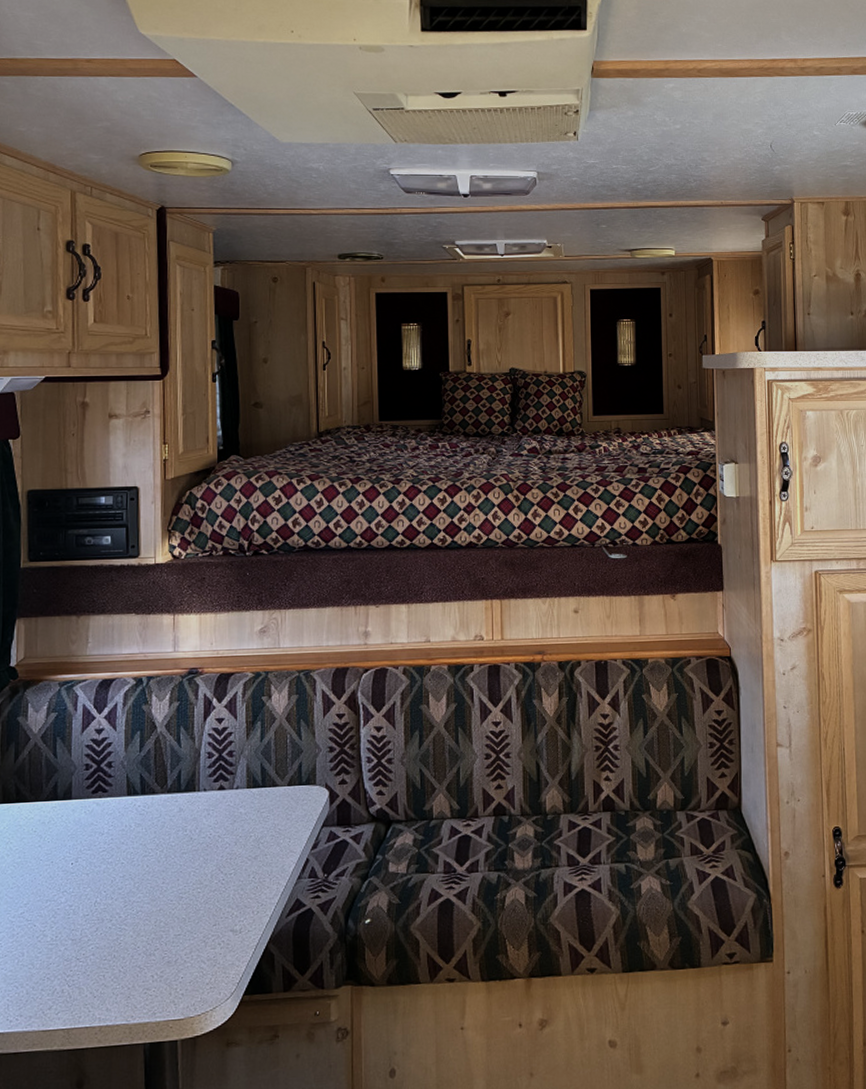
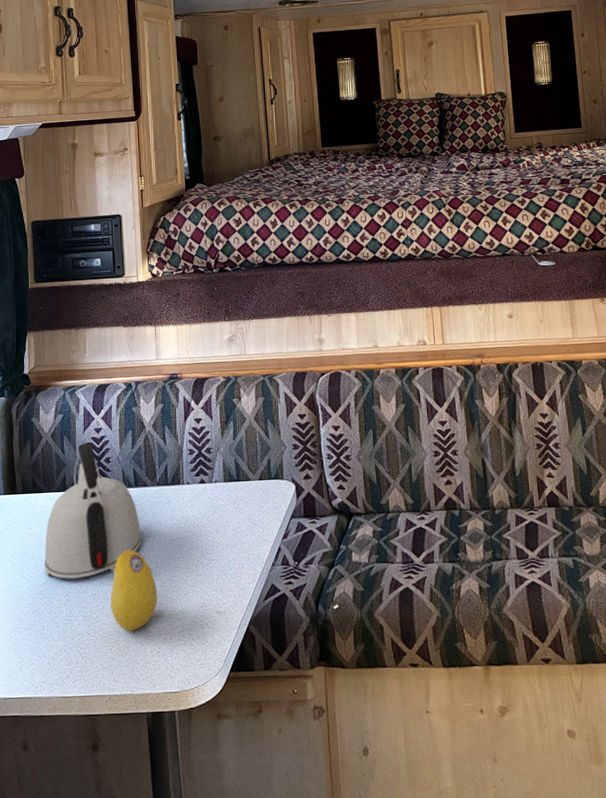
kettle: none [27,745,147,899] -> present [44,442,142,579]
fruit: none [105,864,163,955] -> present [110,550,158,631]

